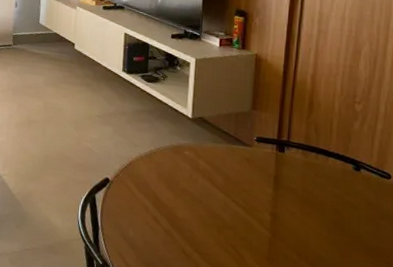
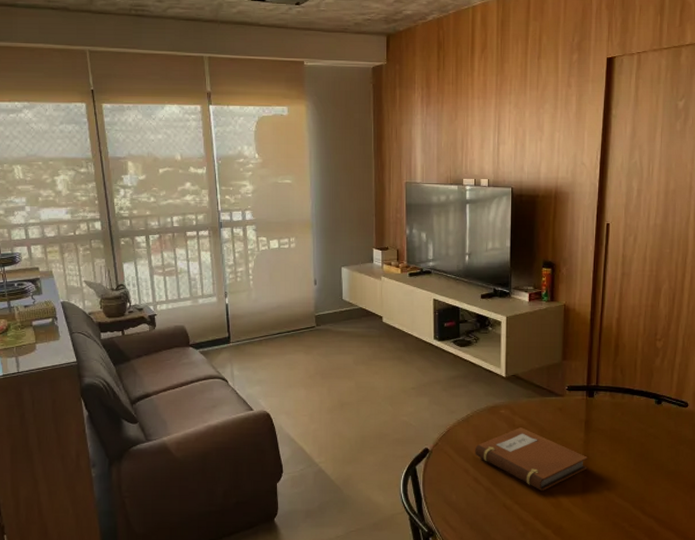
notebook: none [156,172,276,243] -> present [475,427,588,491]

